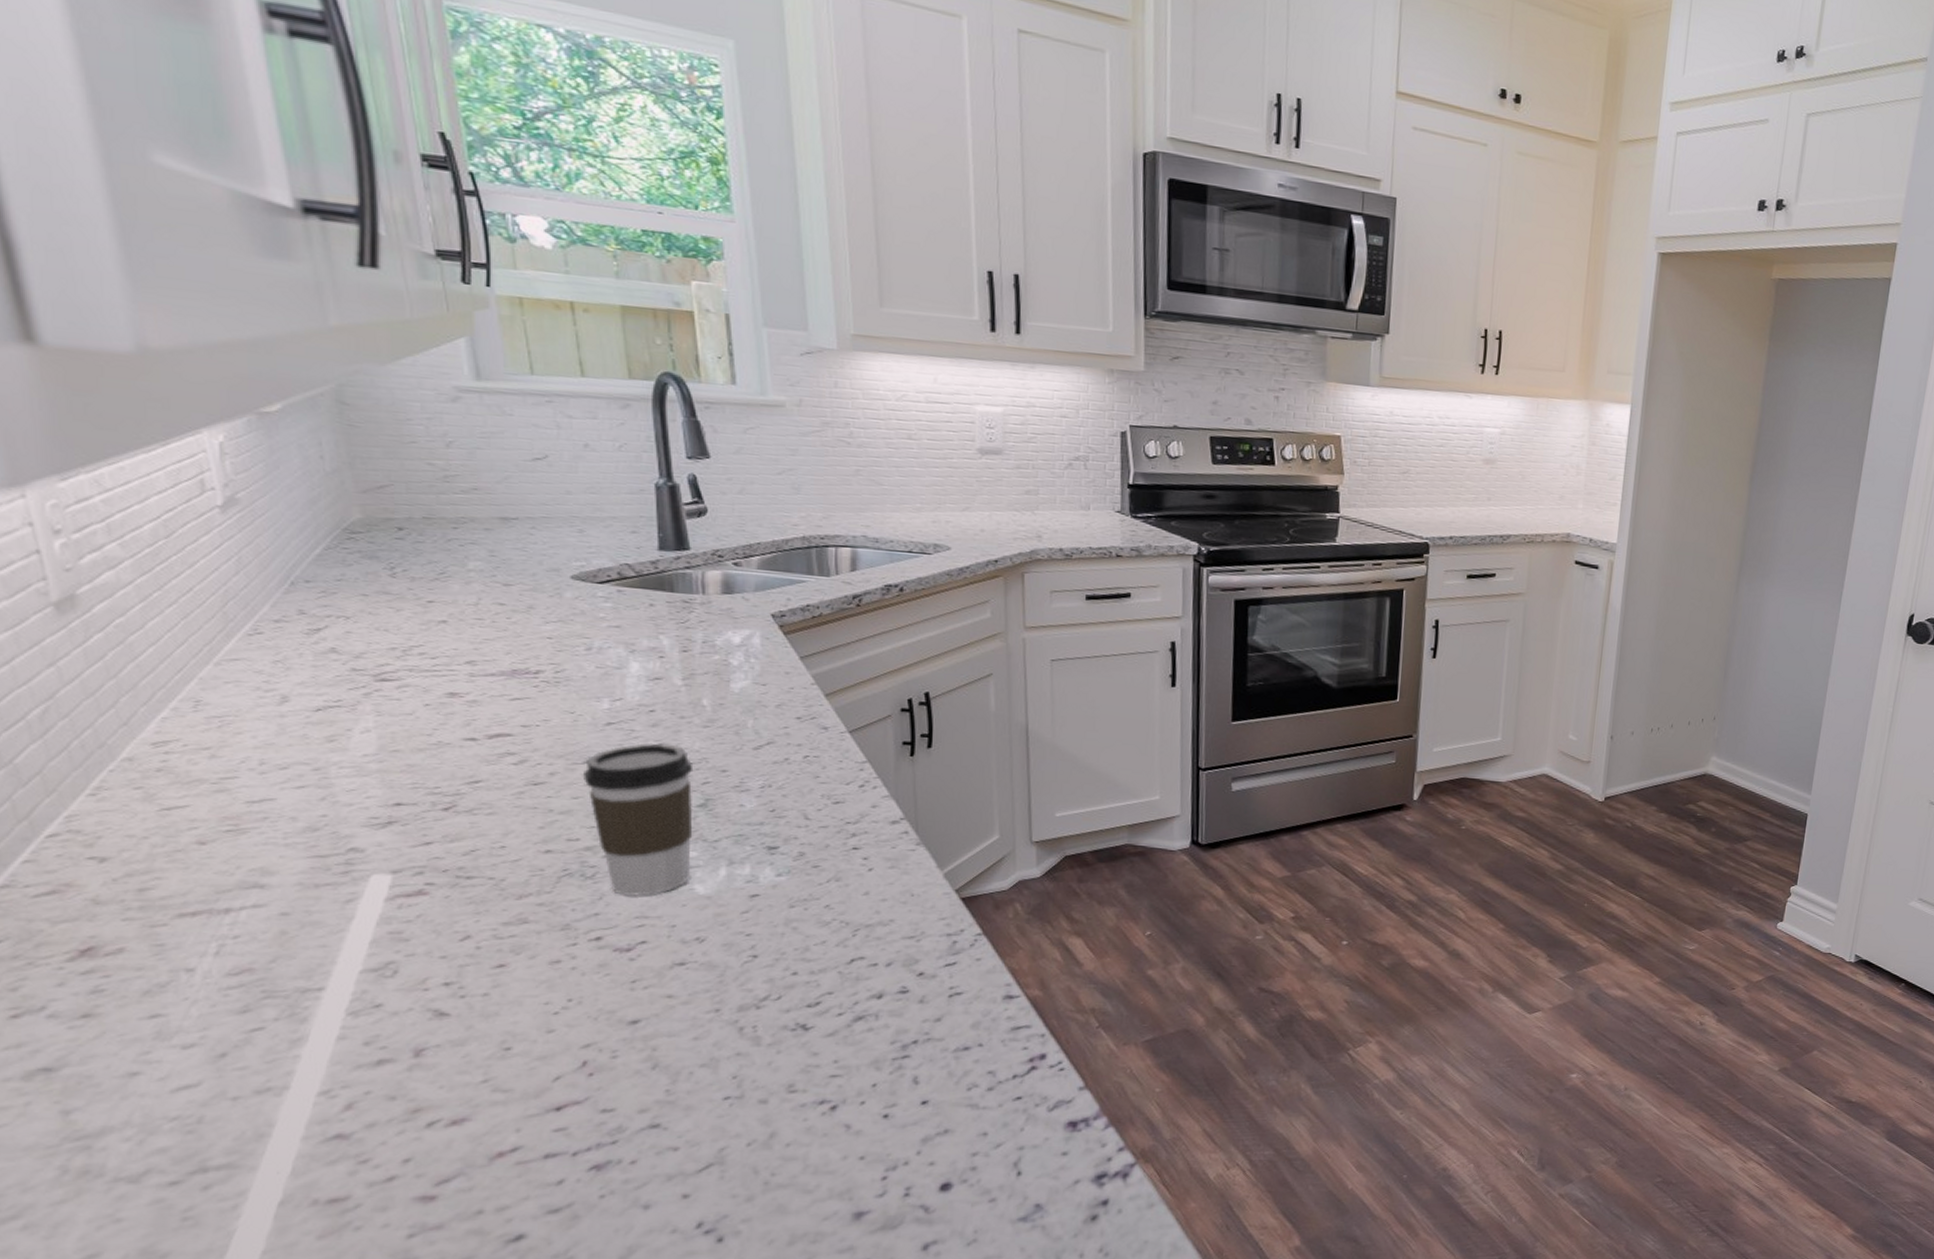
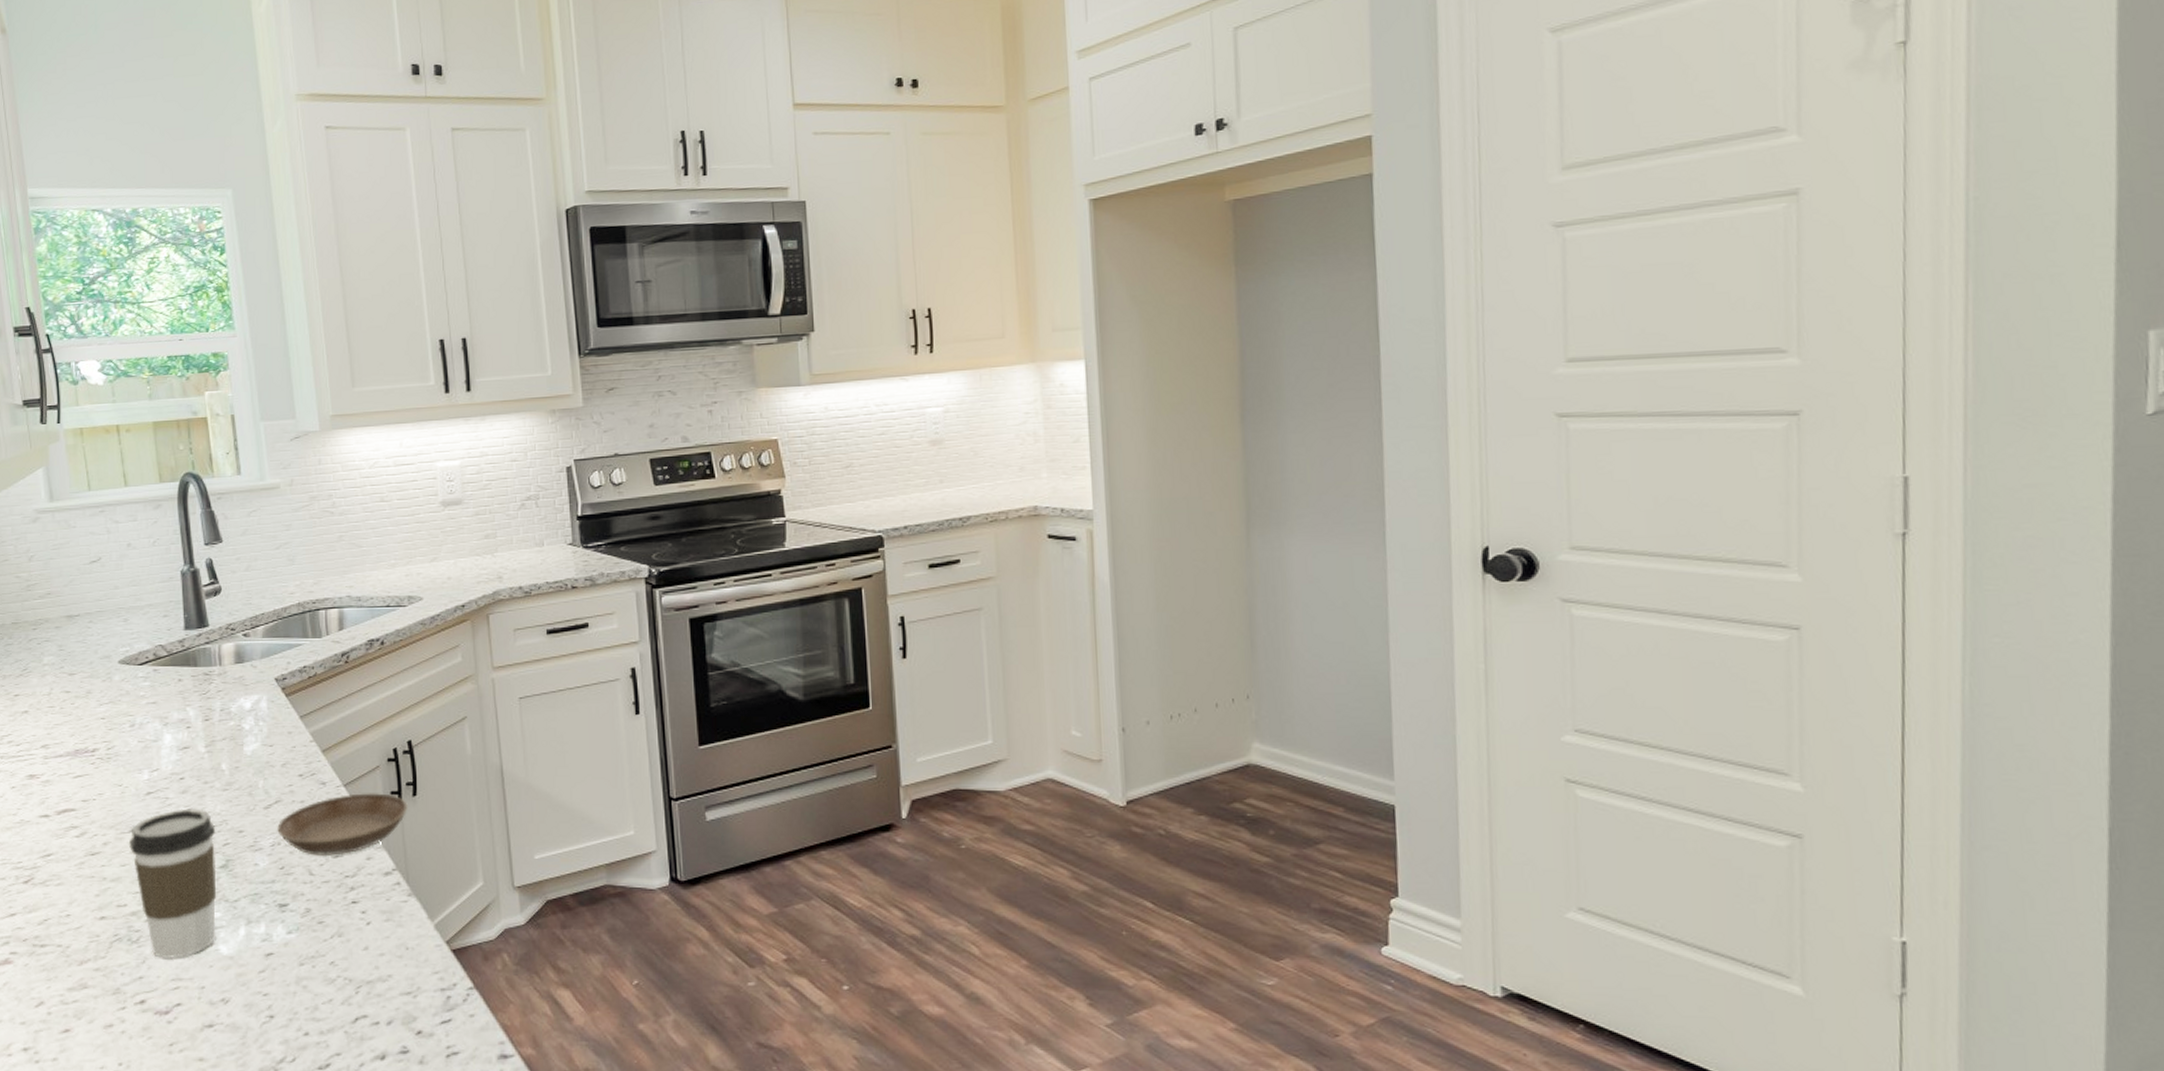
saucer: none [768,740,921,802] -> present [277,793,408,857]

